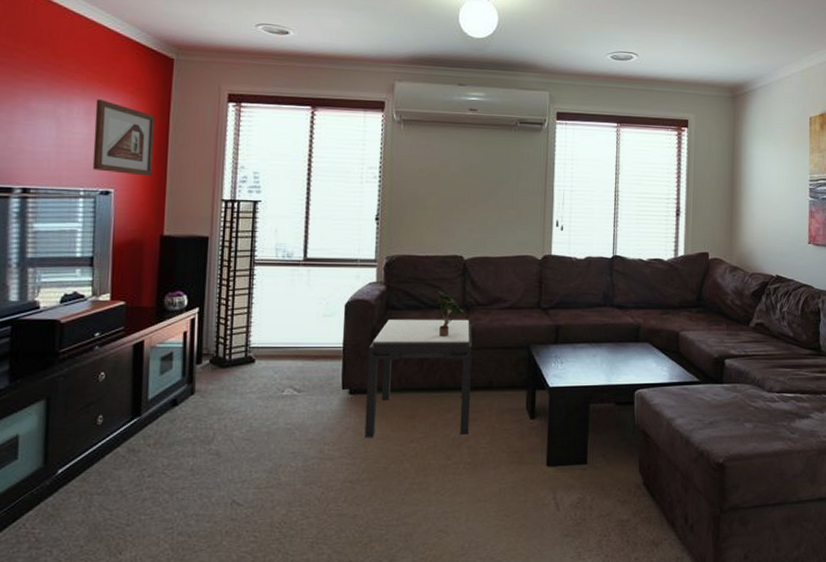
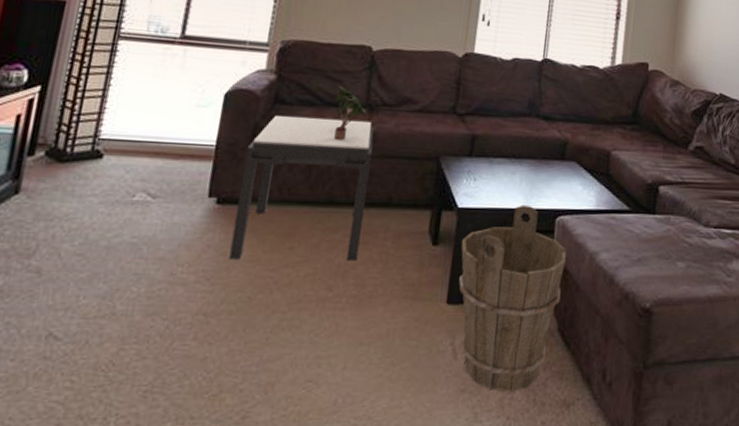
bucket: none [554,381,647,535] -> present [459,204,567,392]

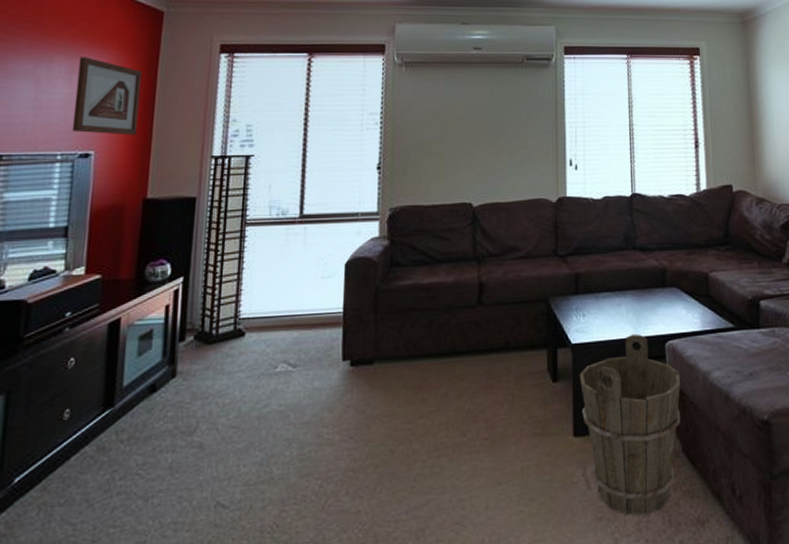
side table: present [229,116,374,261] -> none [368,272,485,416]
potted plant: present [334,86,367,140] -> none [445,243,475,294]

